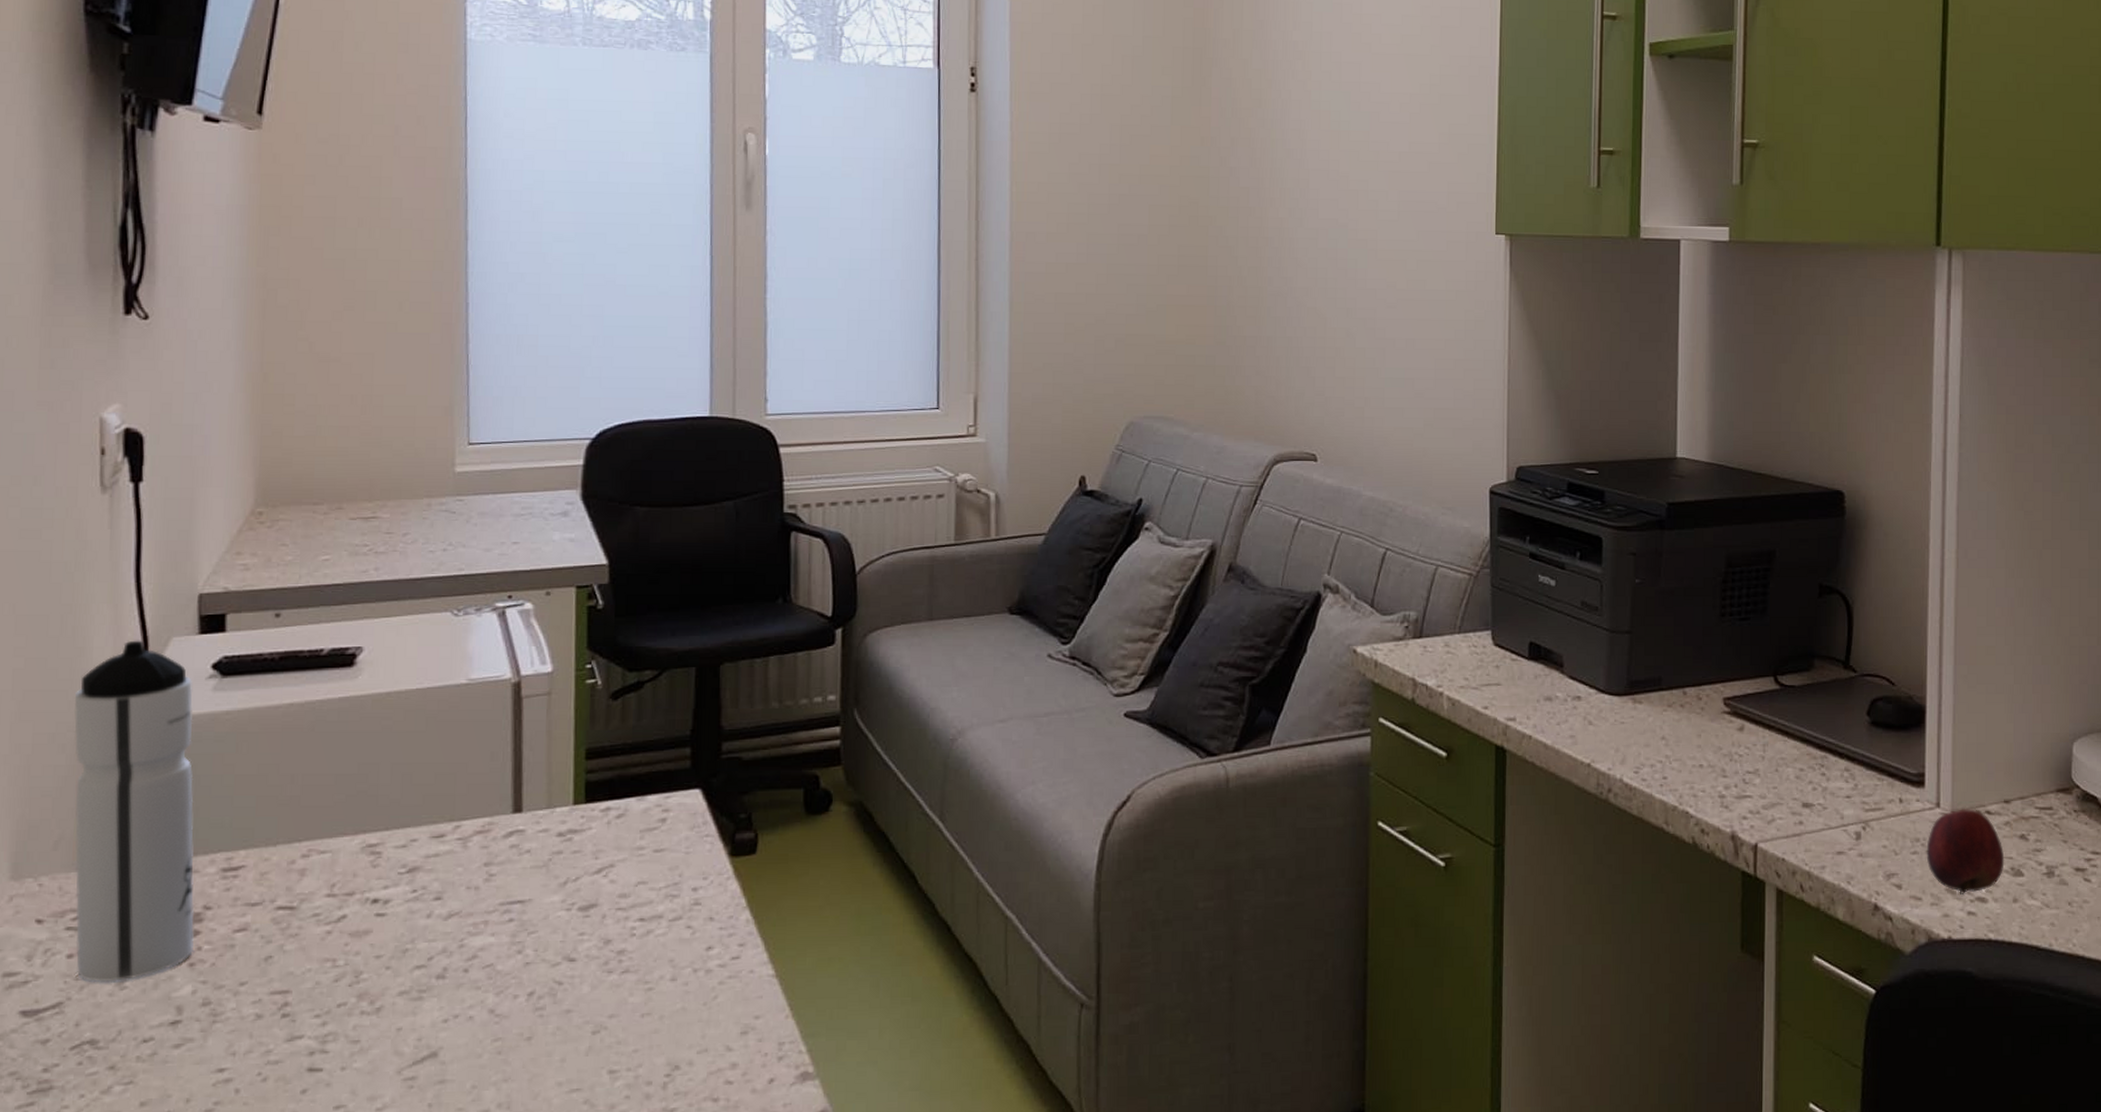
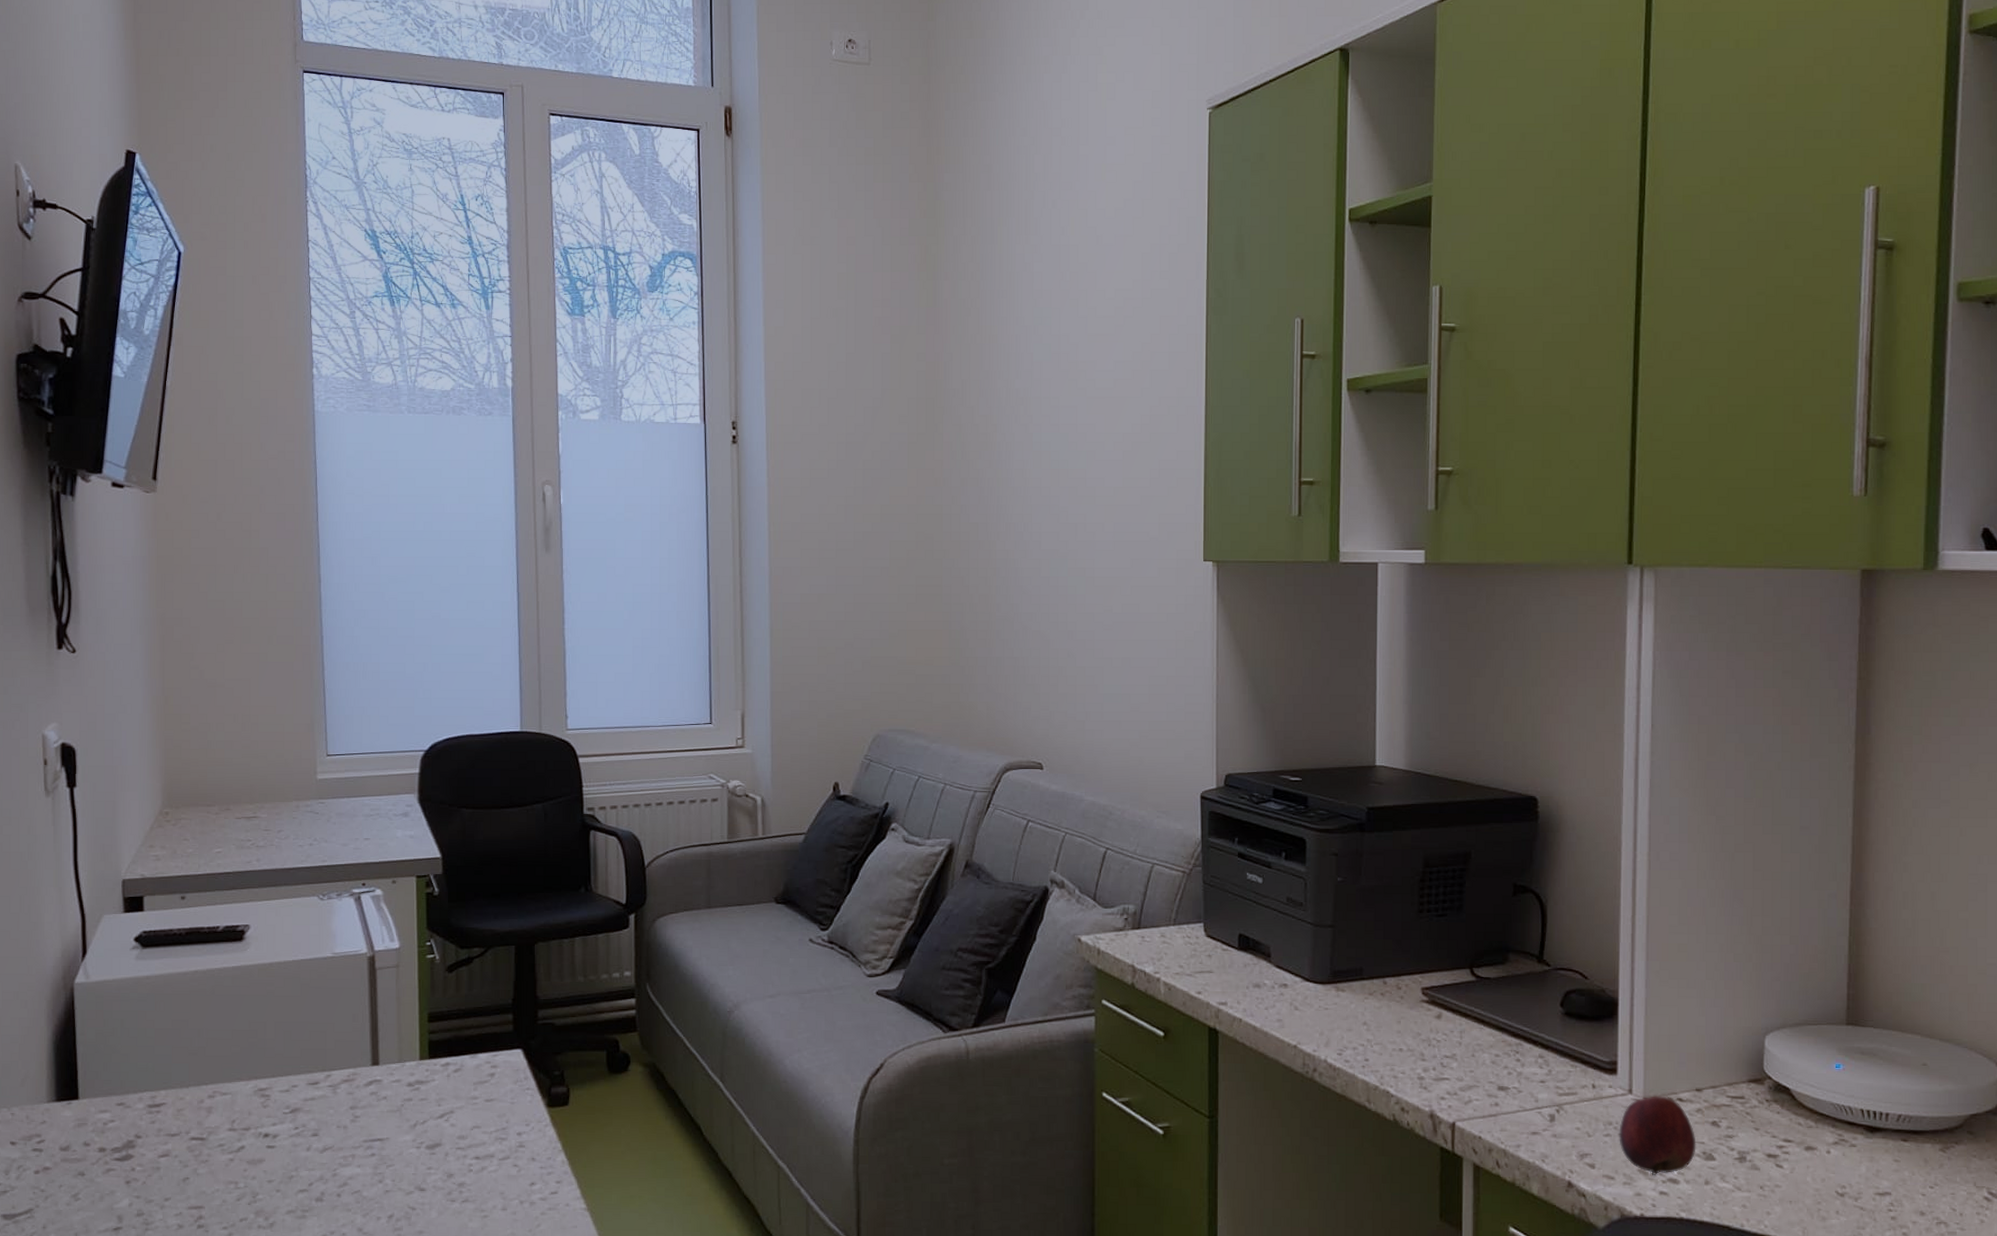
water bottle: present [74,640,195,983] -> none [33,917,130,1195]

